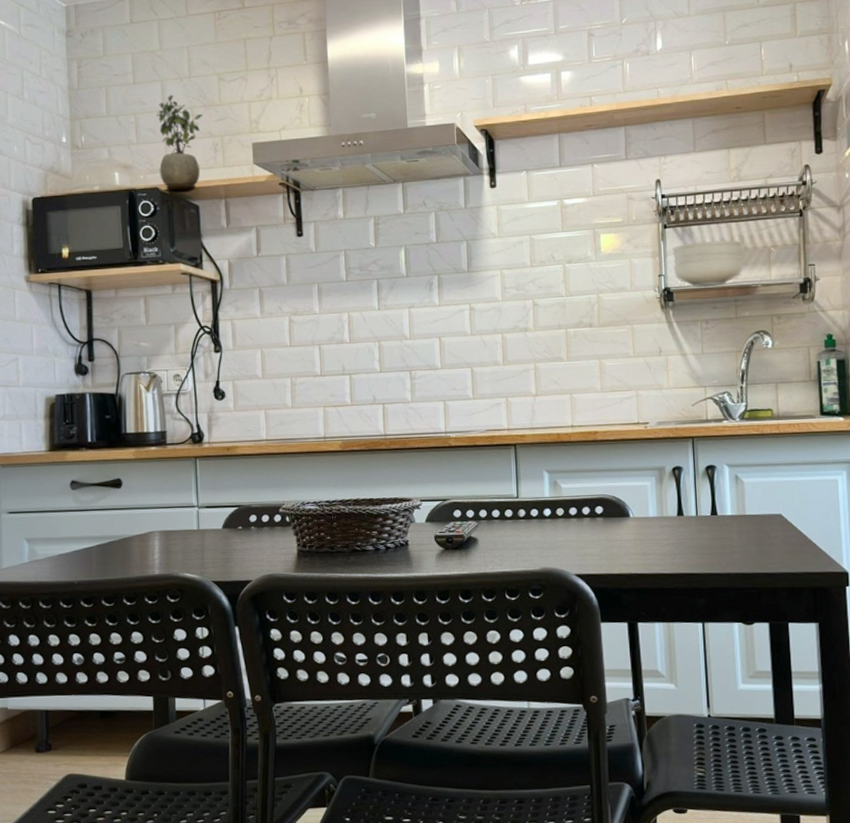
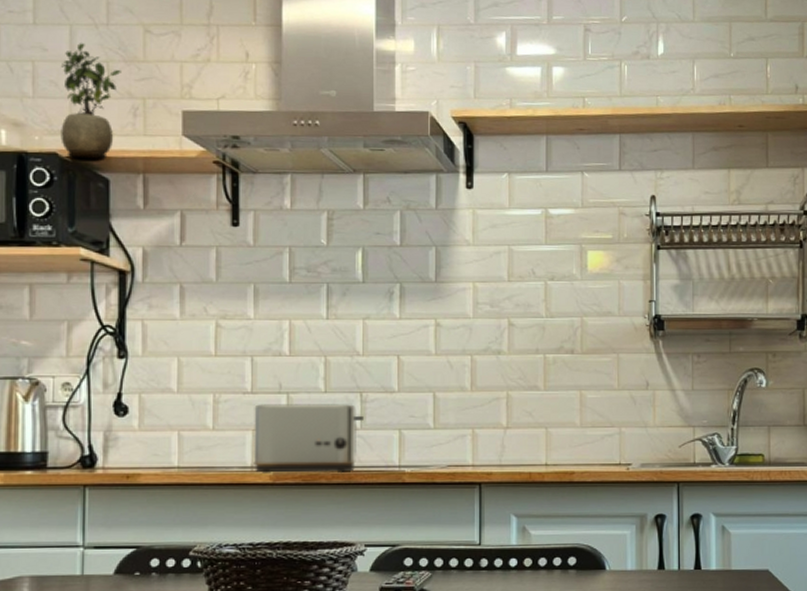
toaster: none [323,381,415,442] -> present [253,404,365,473]
bowl: present [672,240,744,288] -> none [665,267,741,318]

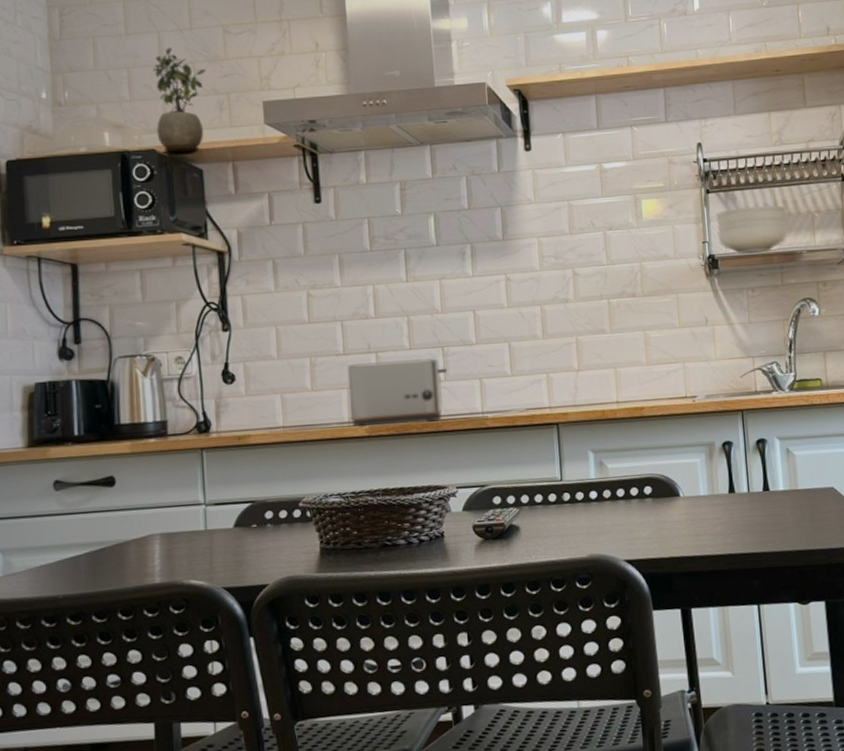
bowl: none [665,267,741,318] -> present [716,205,788,255]

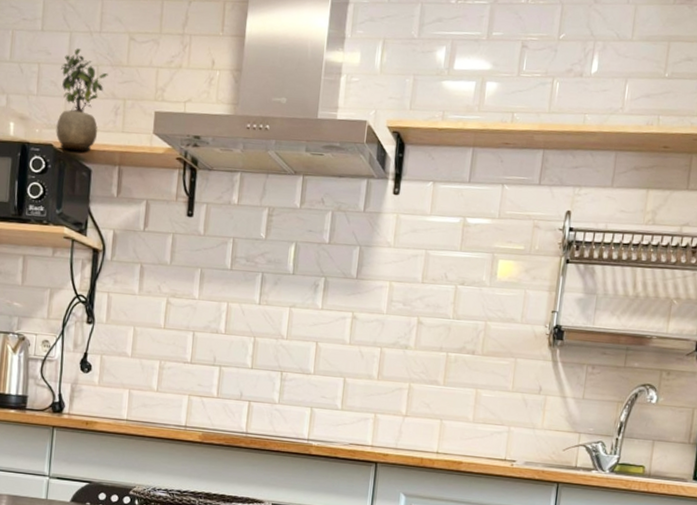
toaster: present [347,358,448,427] -> none [187,373,283,440]
bowl: present [716,205,788,255] -> none [568,282,645,332]

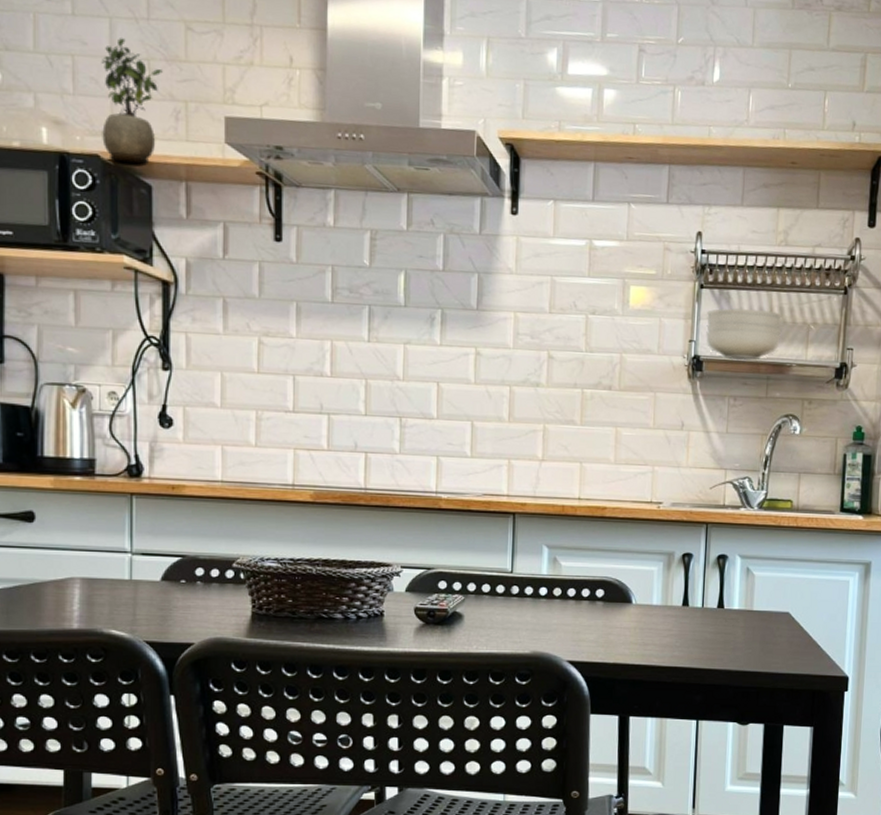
bowl: none [568,282,645,332] -> present [706,308,783,361]

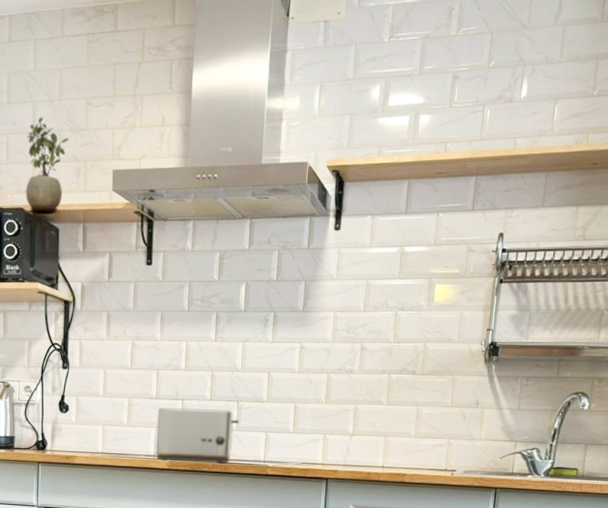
toaster: none [295,423,404,495] -> present [155,407,240,464]
bowl: present [706,308,783,361] -> none [502,299,577,345]

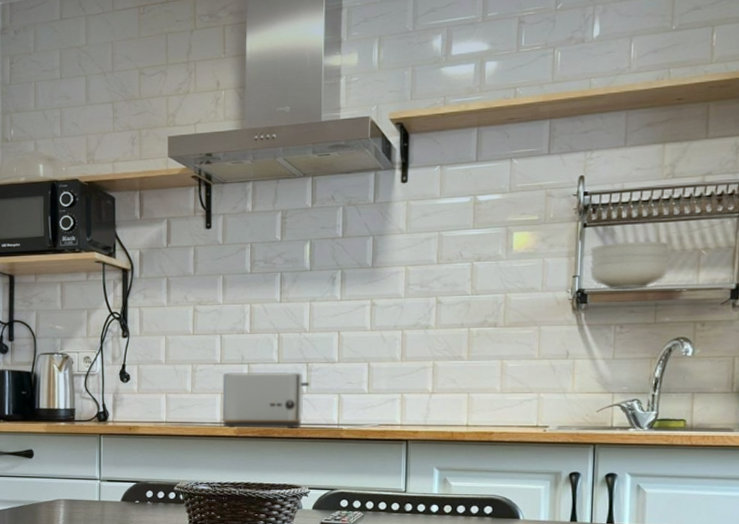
potted plant: present [25,117,69,216] -> none [79,89,123,185]
bowl: none [502,299,577,345] -> present [590,241,671,291]

